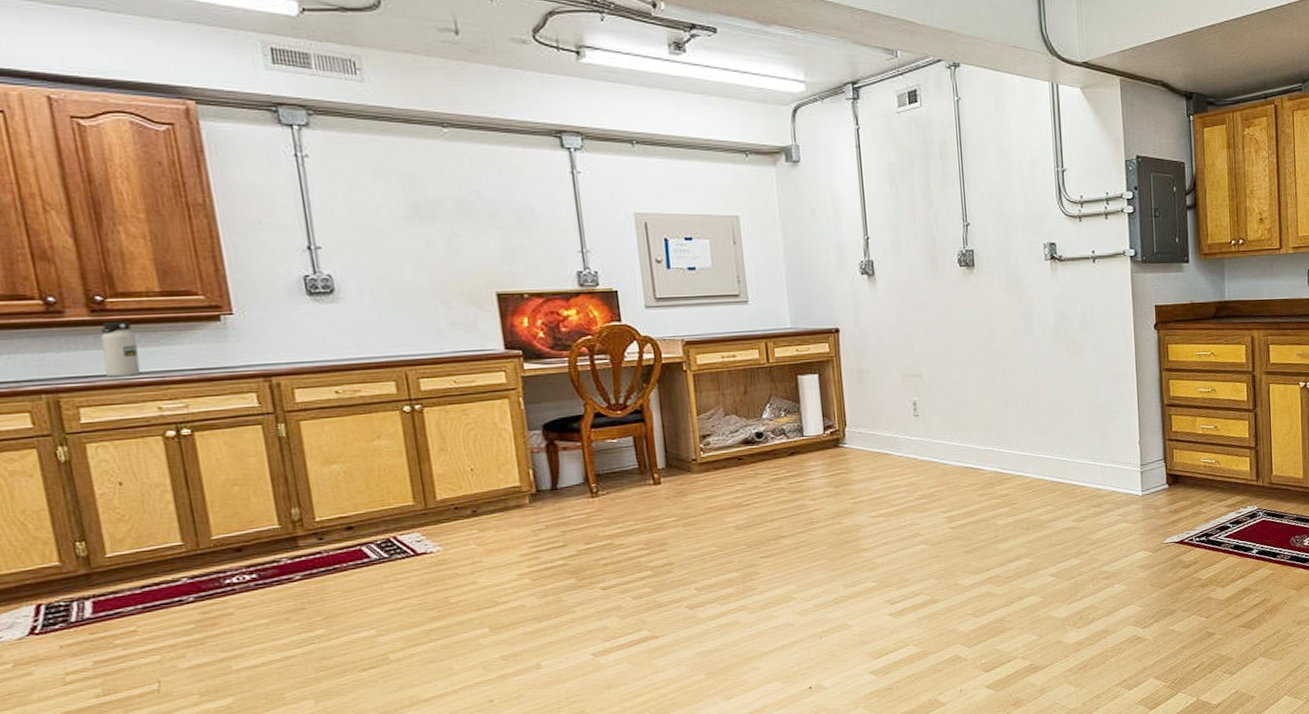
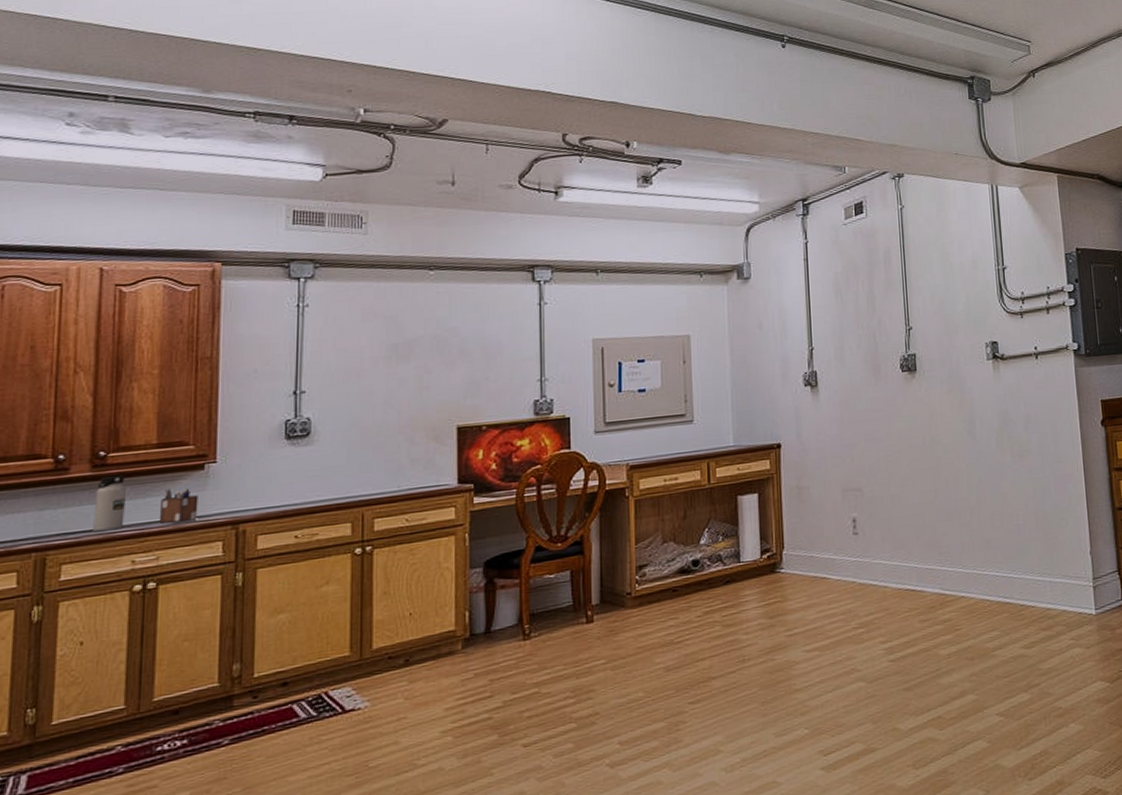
desk organizer: none [178,338,223,373] -> present [158,488,199,524]

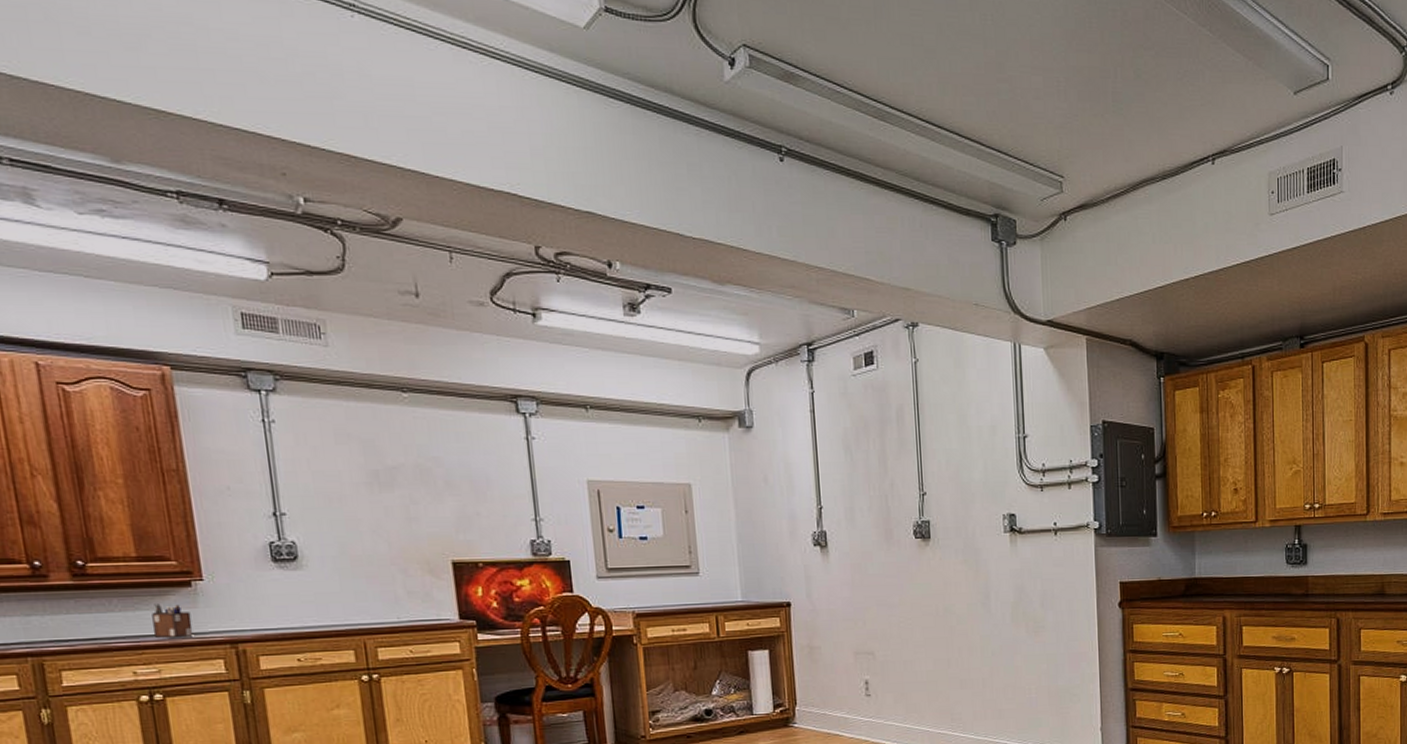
water bottle: present [93,475,127,532] -> none [81,585,118,641]

